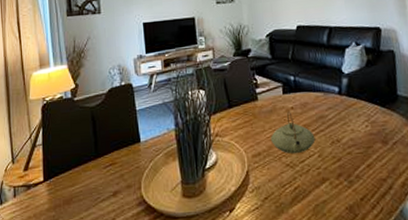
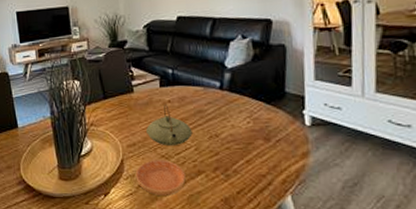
saucer: none [261,169,311,208] -> present [135,160,186,195]

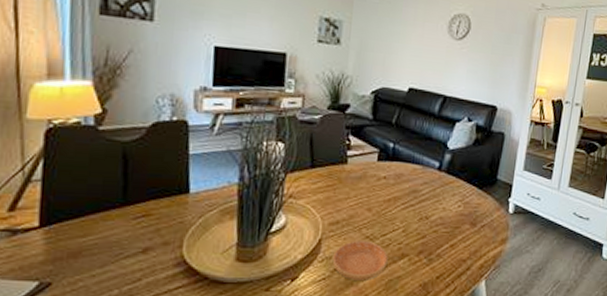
teapot: present [146,104,193,146] -> none [354,180,403,227]

